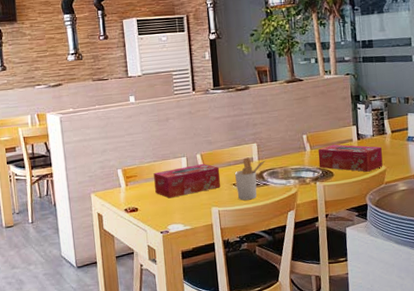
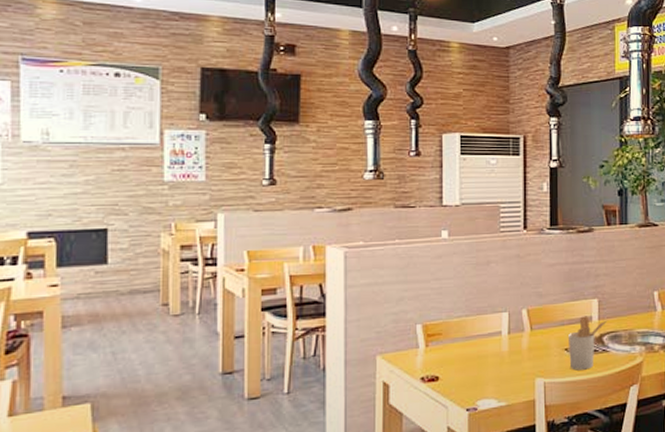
tissue box: present [153,164,220,198] -> none [464,322,550,365]

